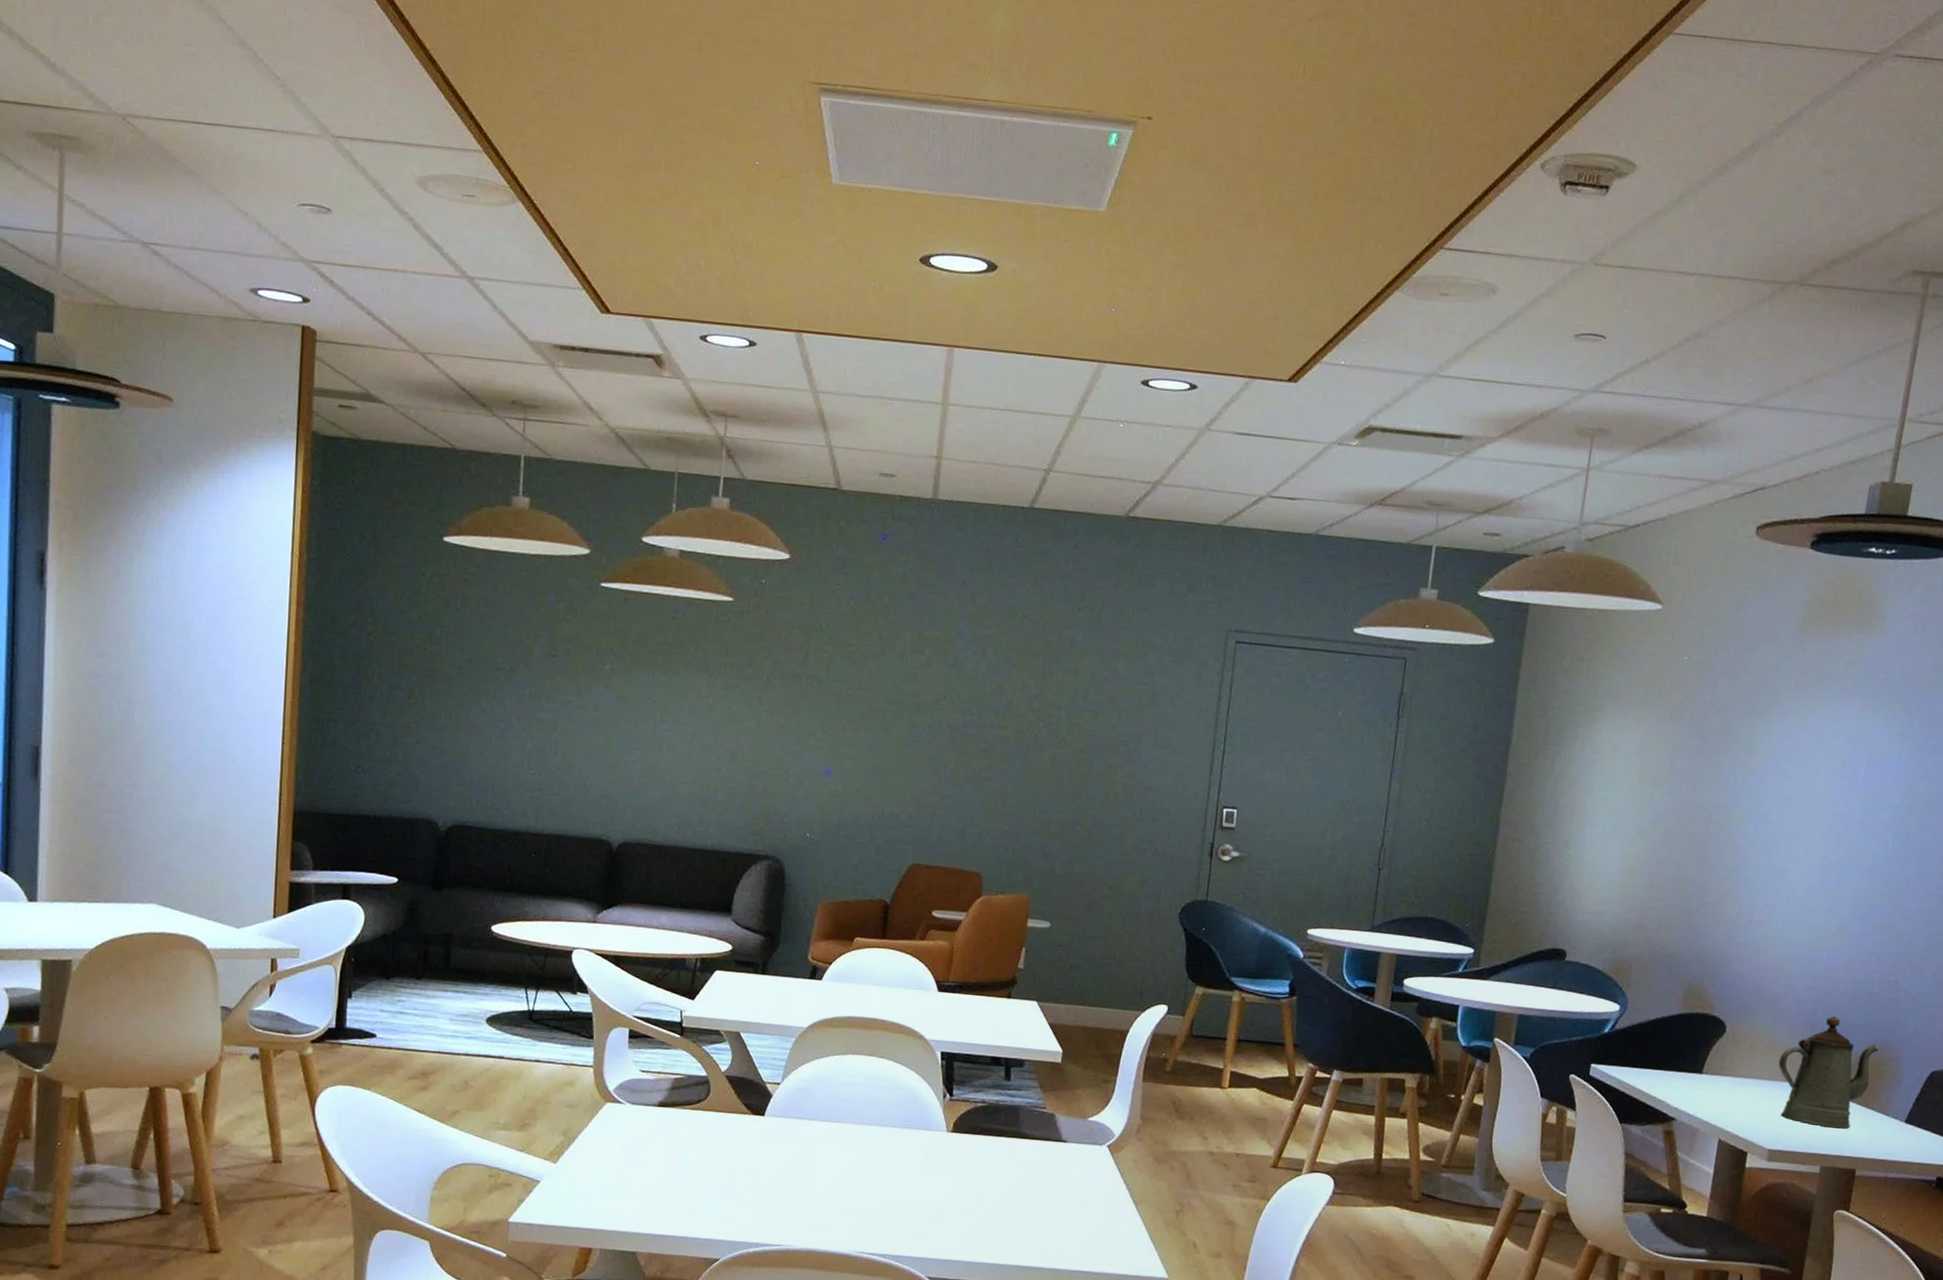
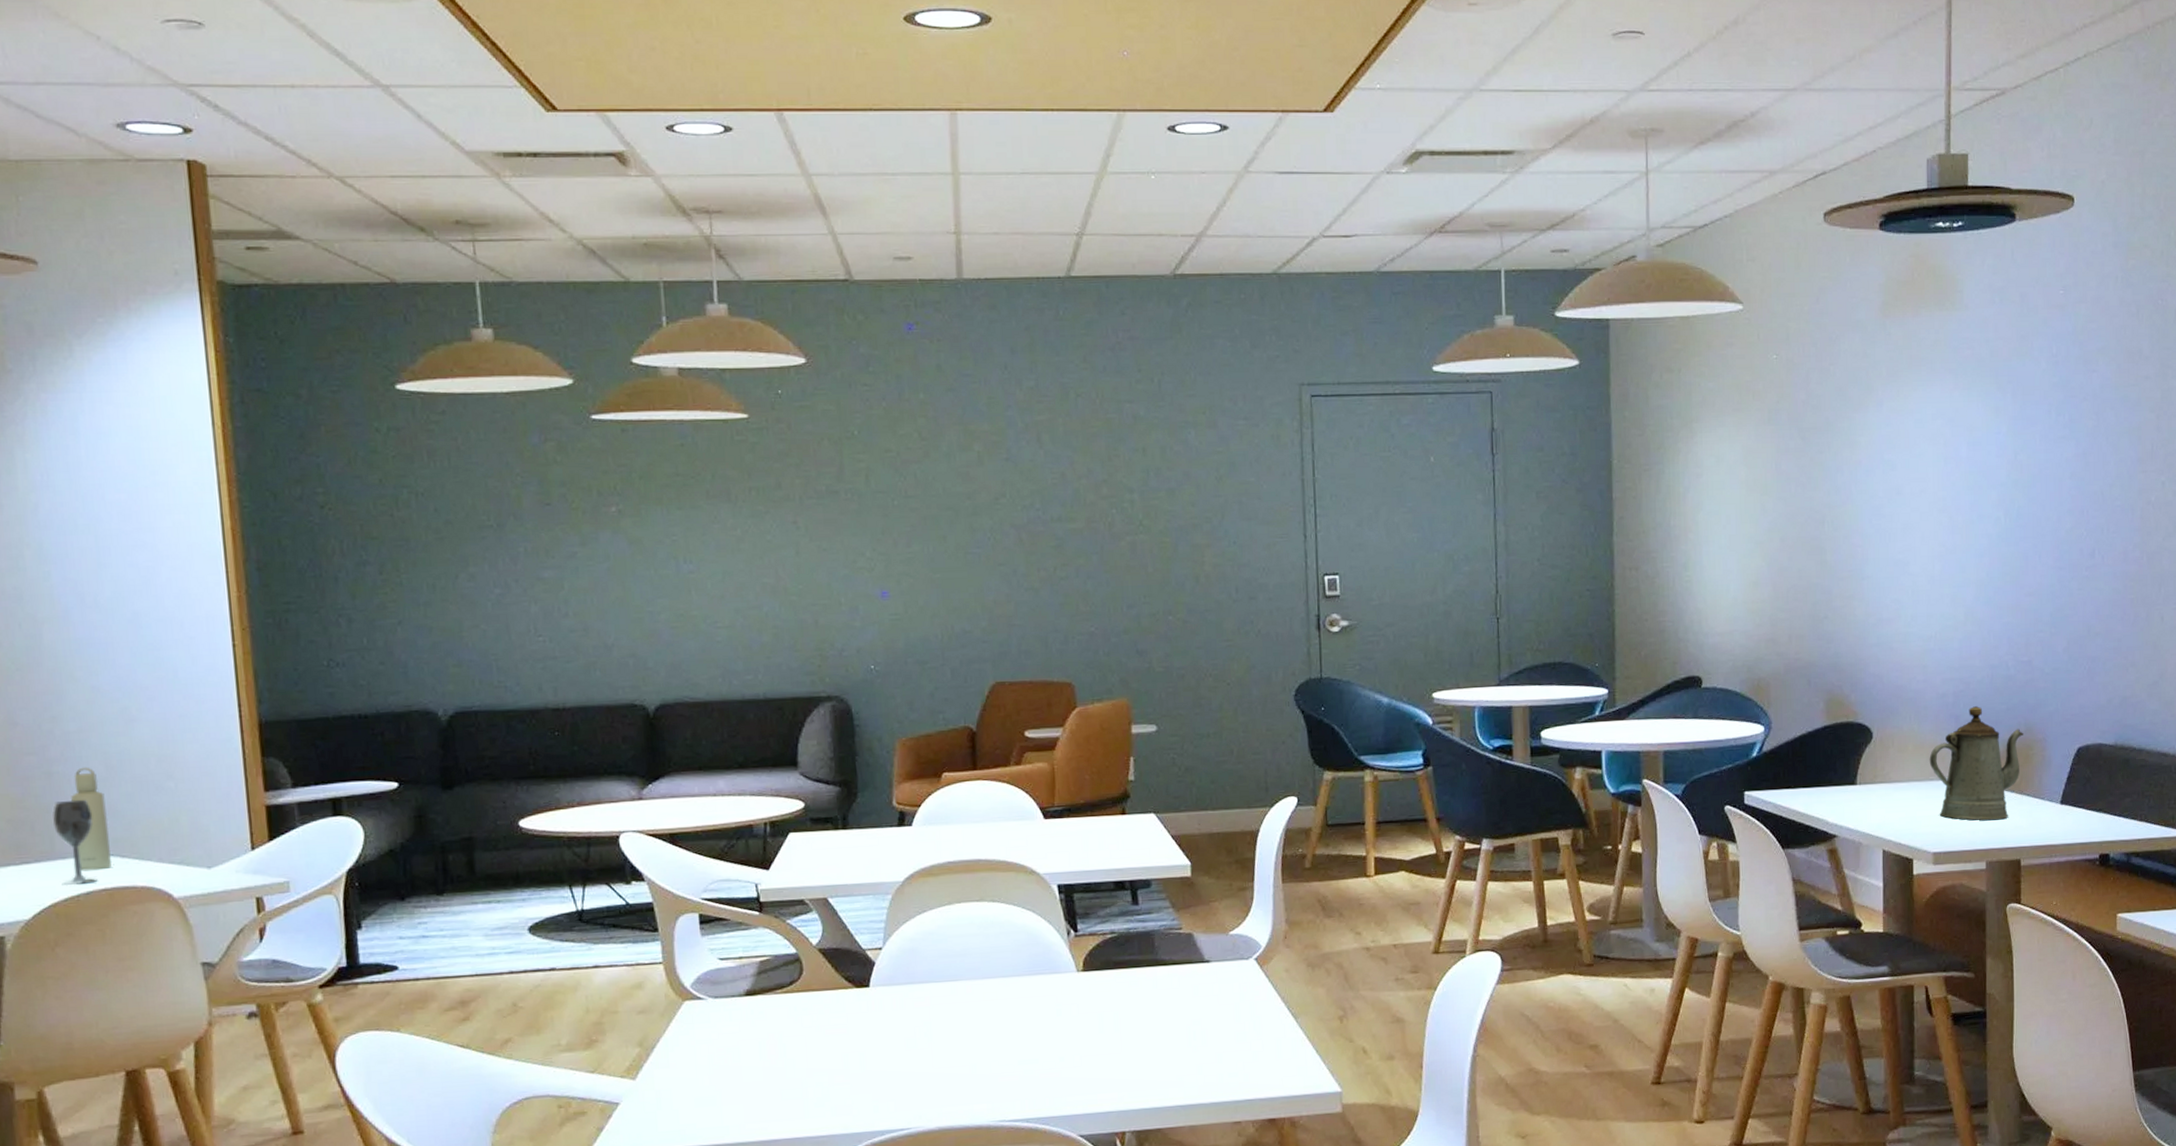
wine glass: none [121,854,153,927] -> present [52,800,98,886]
bottle: none [137,828,165,917] -> present [71,767,112,872]

